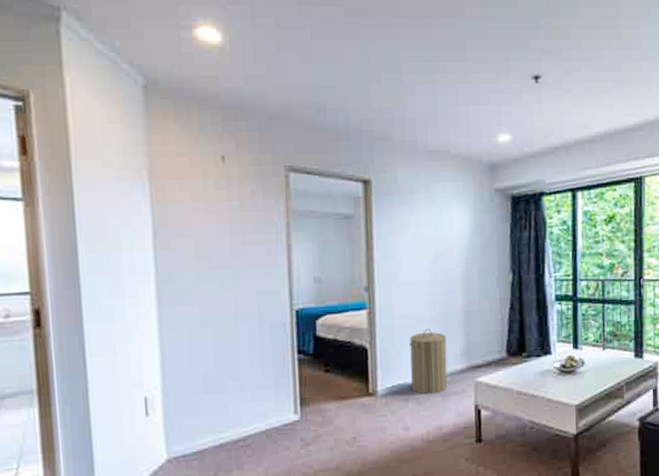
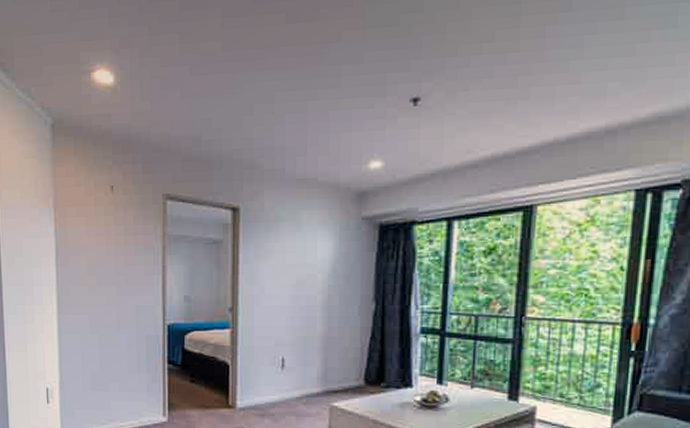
laundry hamper: present [408,329,448,395] -> none [267,351,303,413]

